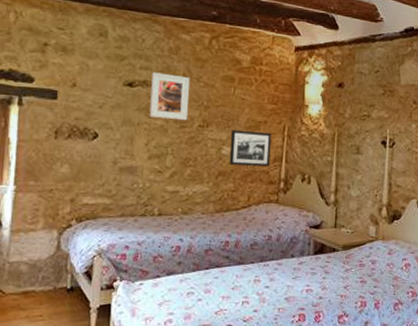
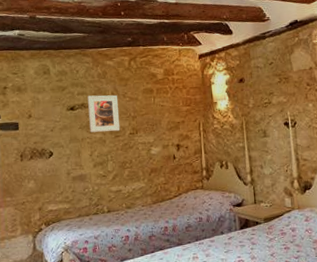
picture frame: present [229,129,272,167] -> none [156,131,192,162]

